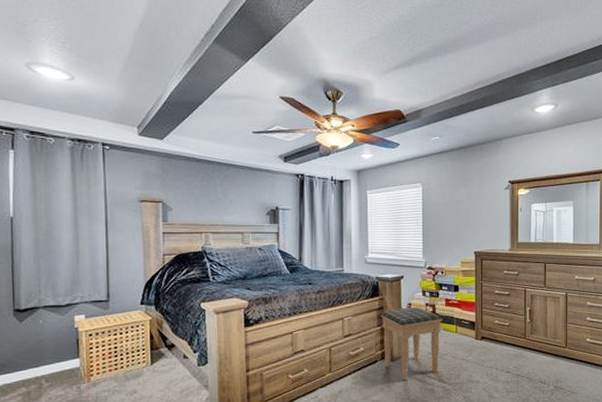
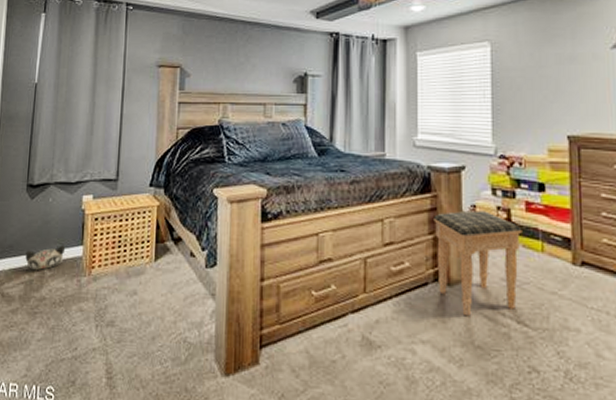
plush toy: none [20,359,62,384] -> present [25,244,66,271]

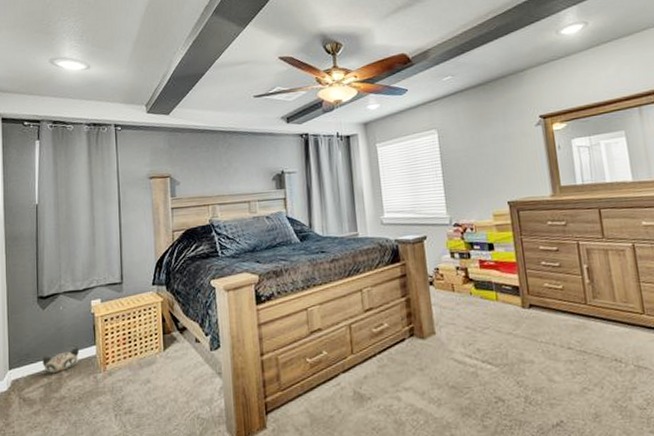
footstool: present [434,210,522,317] -> none [404,272,480,363]

